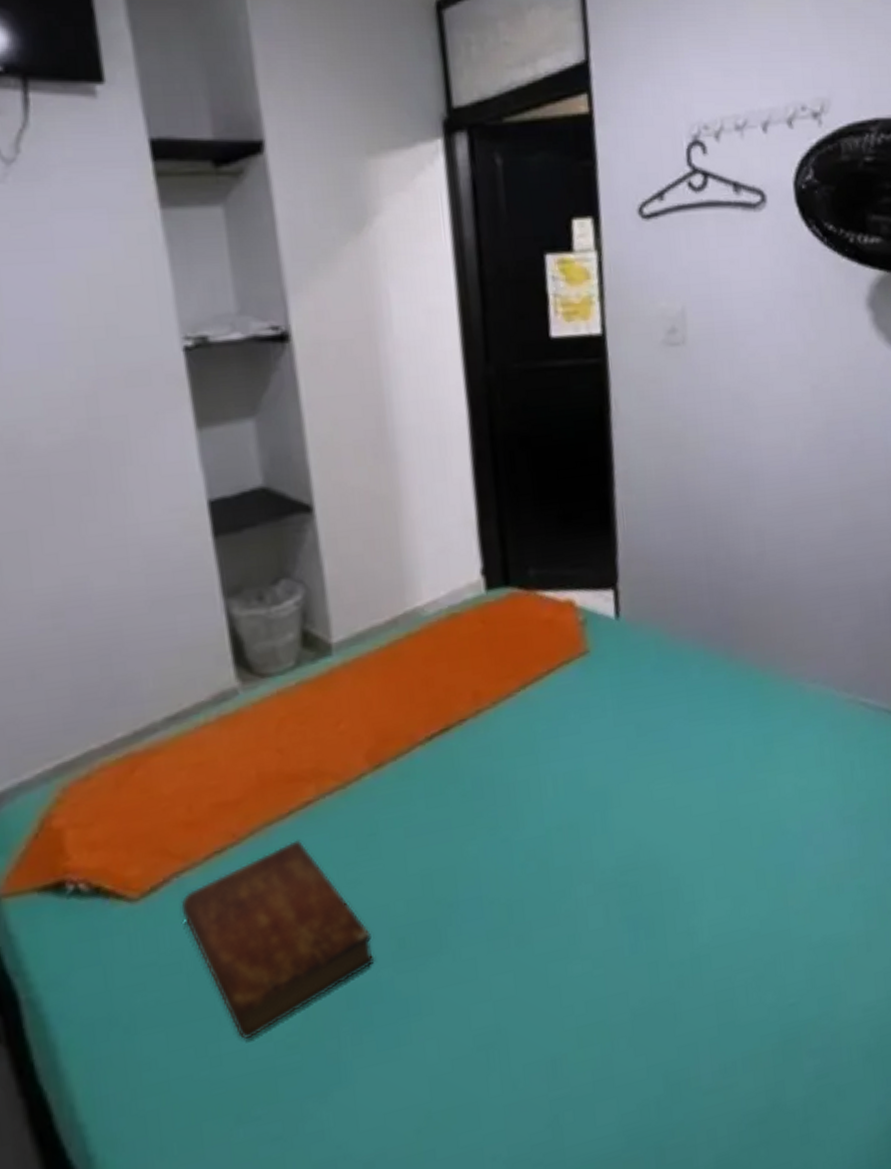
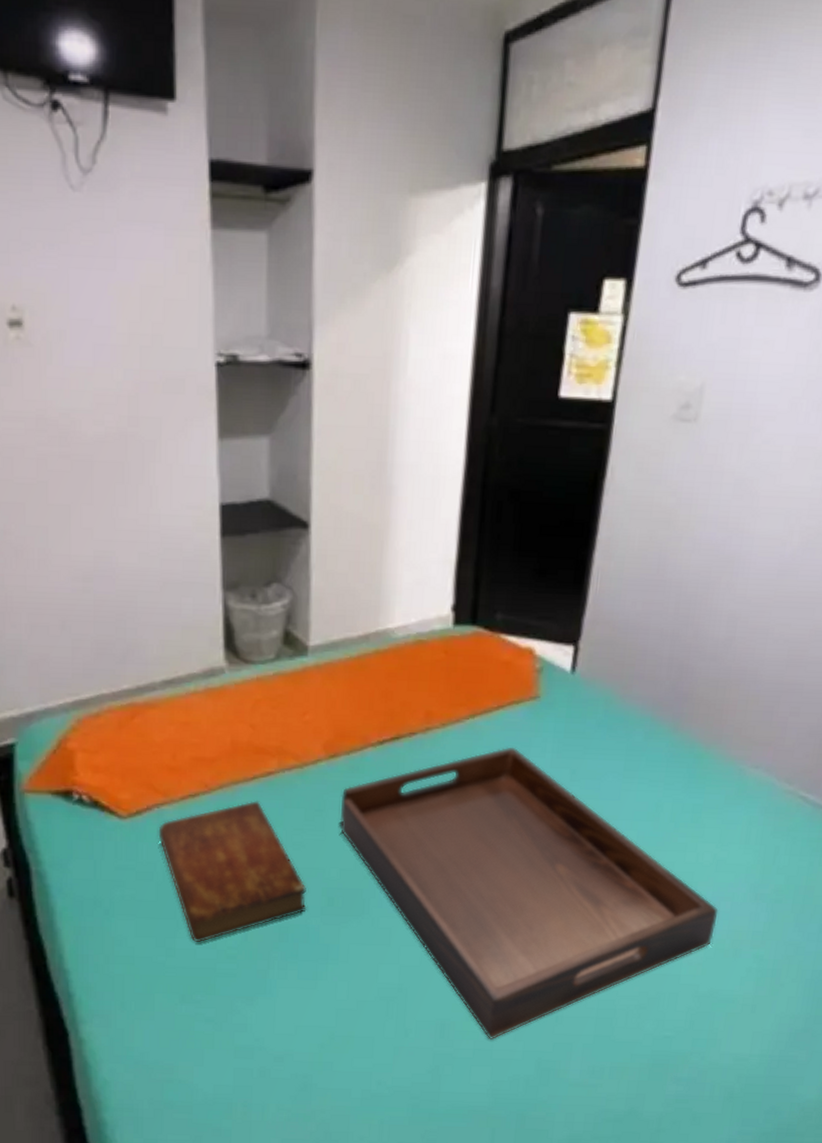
serving tray: none [394,712,814,1064] -> present [340,746,719,1040]

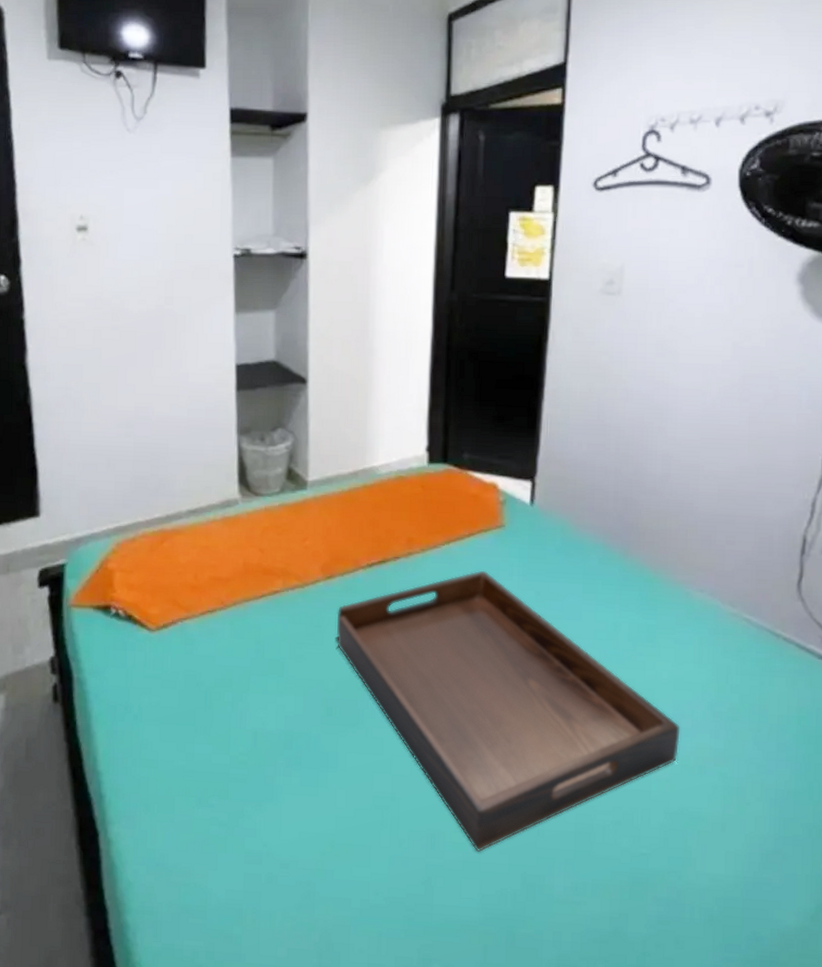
bible: present [158,800,307,943] -> none [181,616,308,749]

